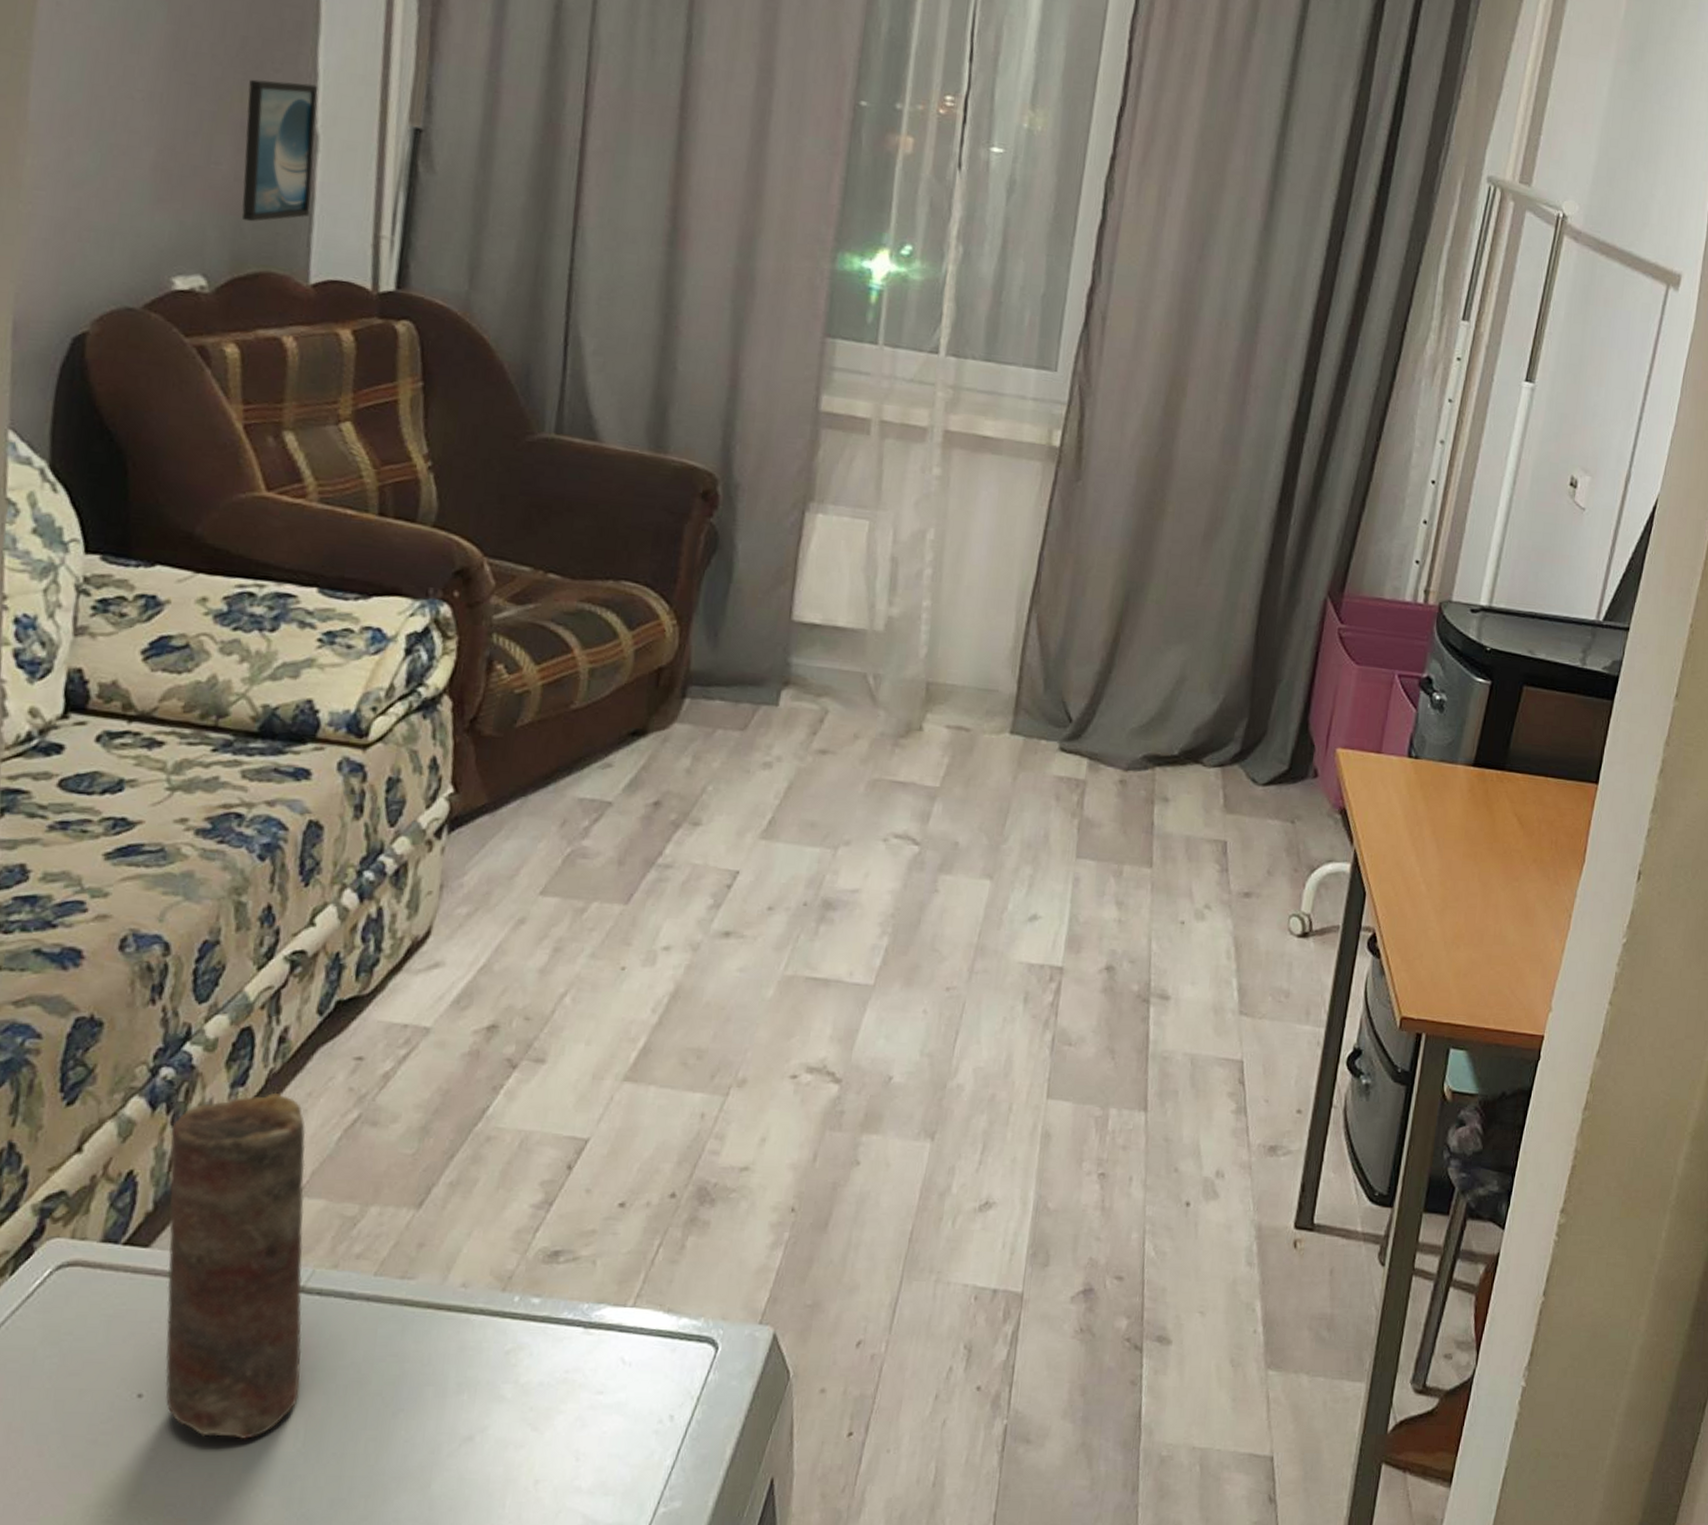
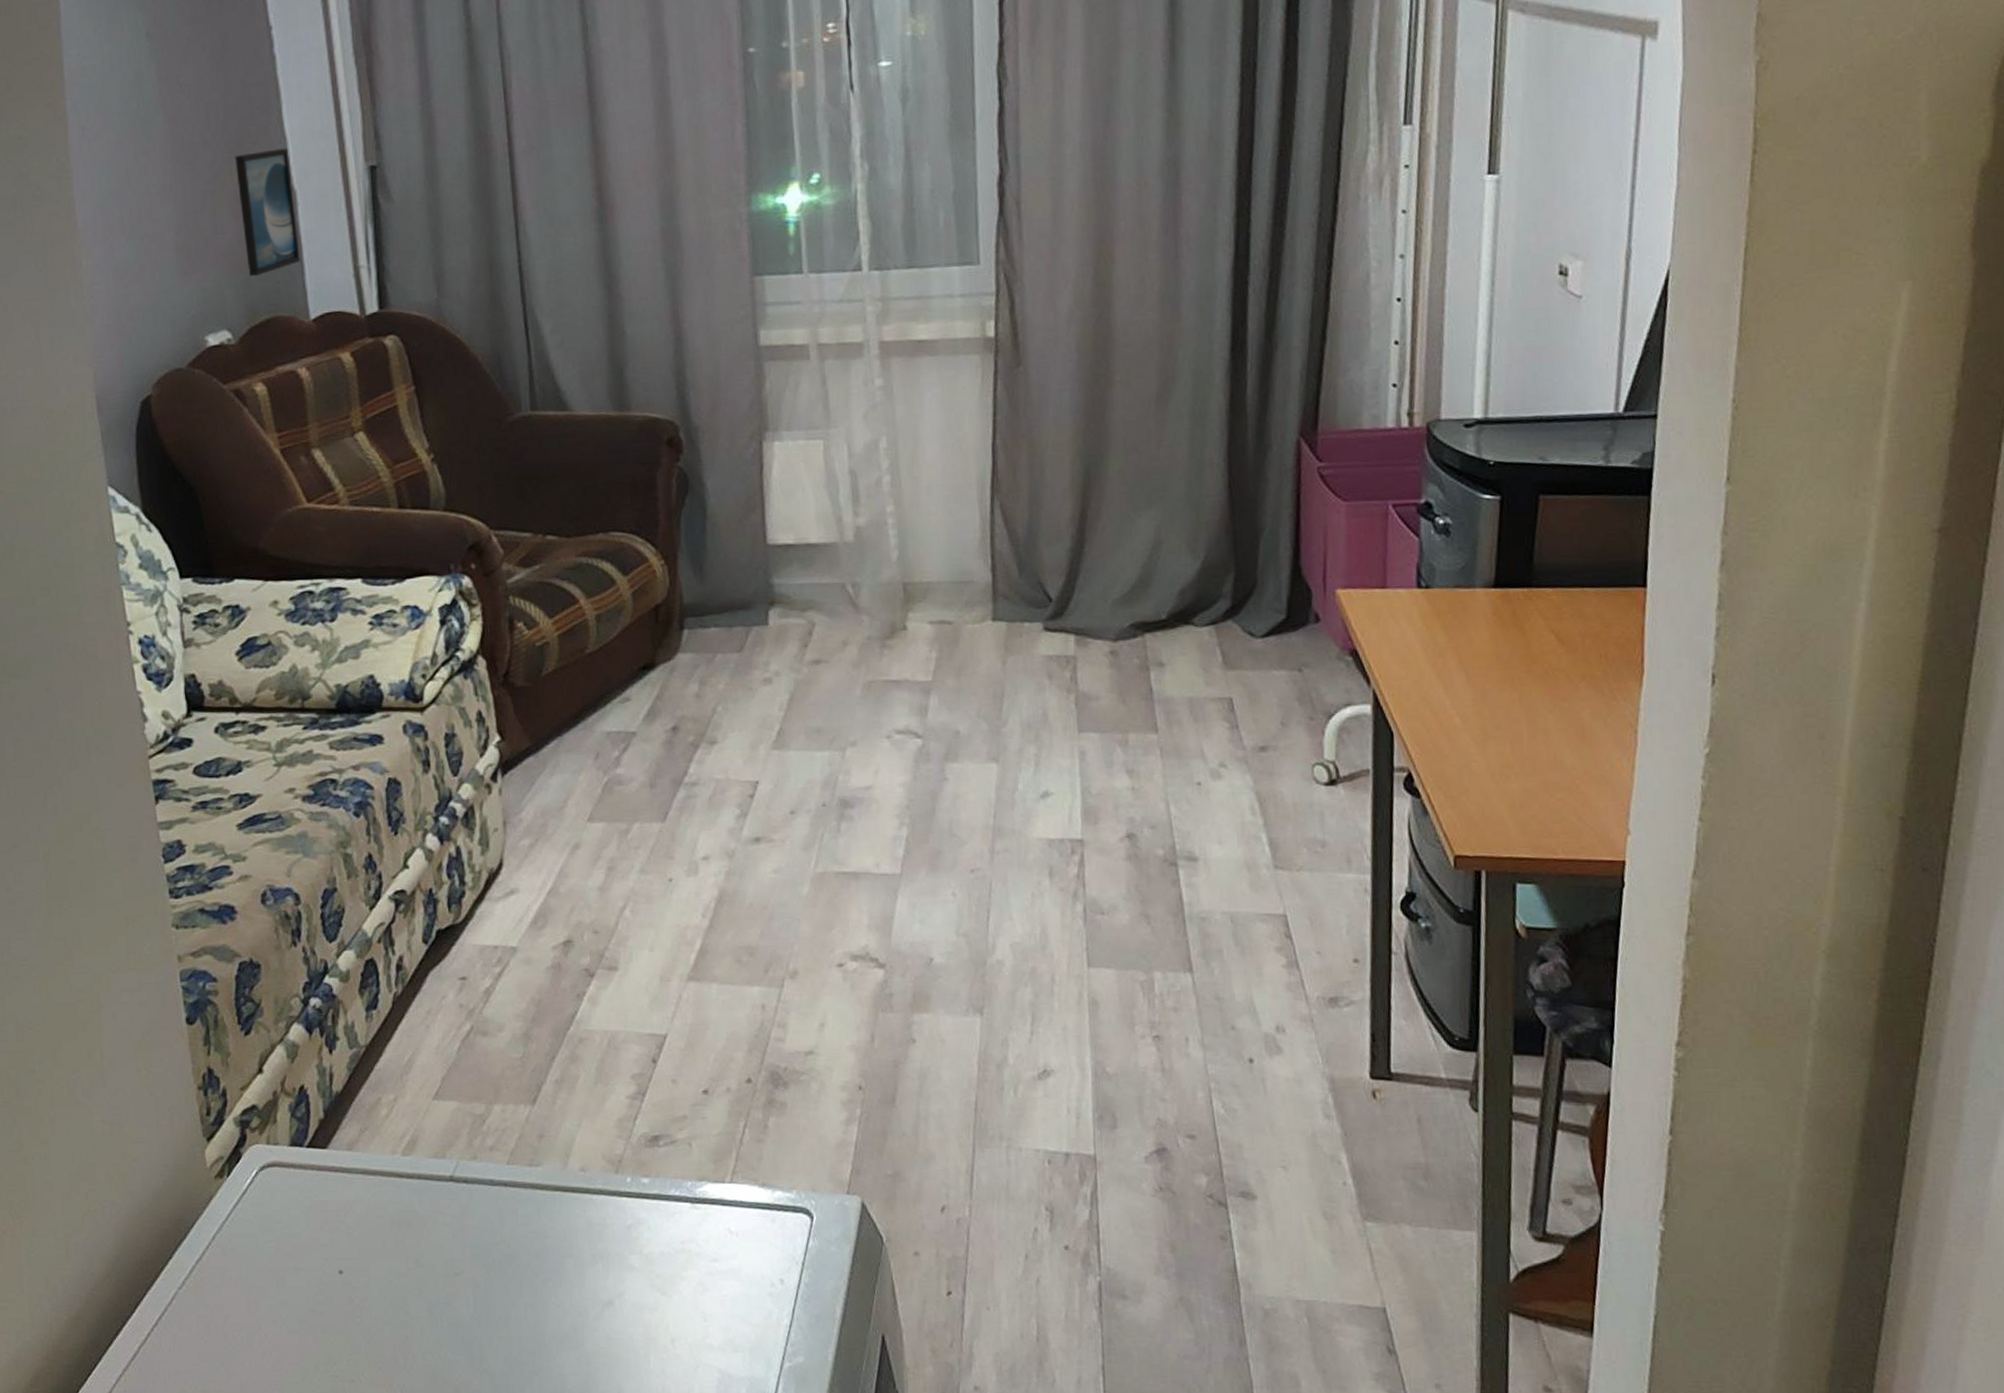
candle: present [165,1092,306,1440] -> none [325,1012,464,1308]

